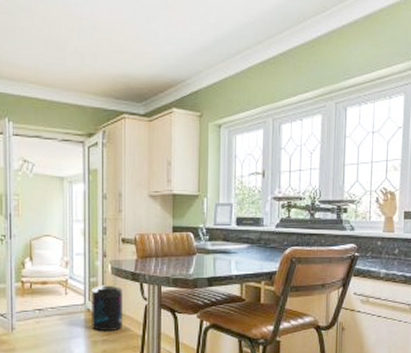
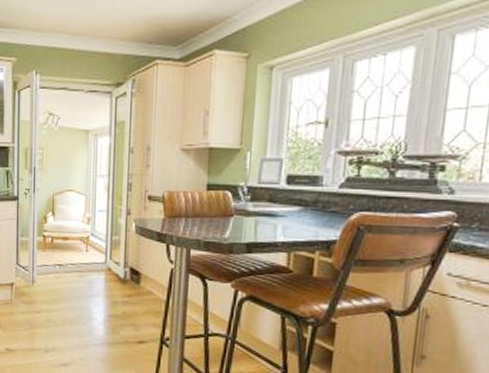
supplement container: present [91,285,123,331] -> none [112,244,147,293]

